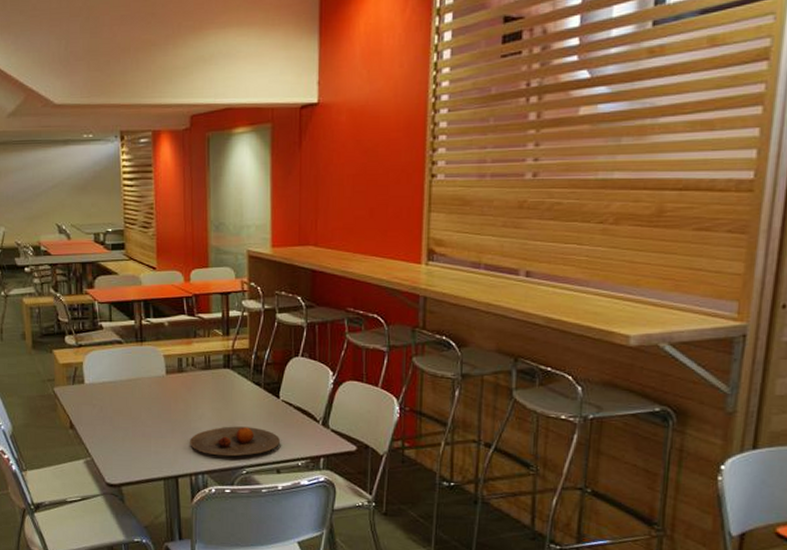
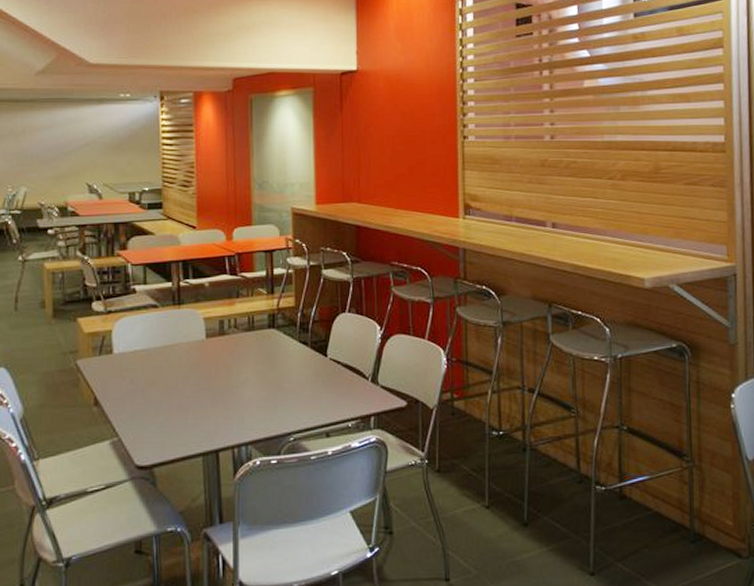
plate: present [190,426,281,457] -> none [232,389,330,424]

